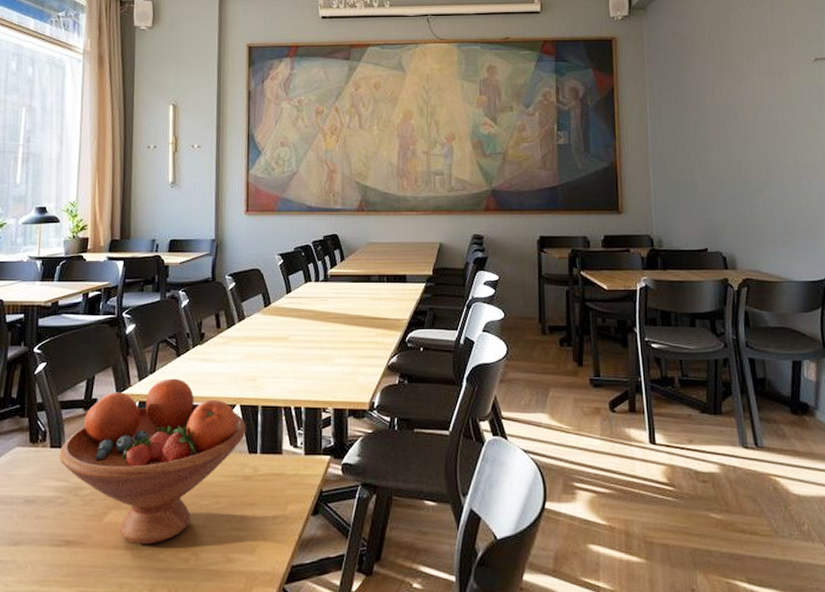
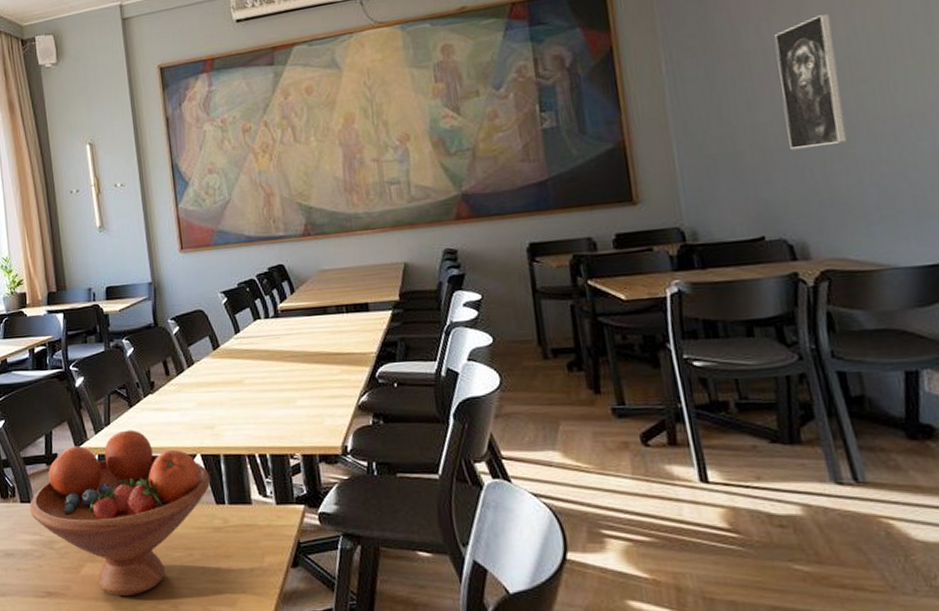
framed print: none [724,87,766,184] -> present [775,14,848,150]

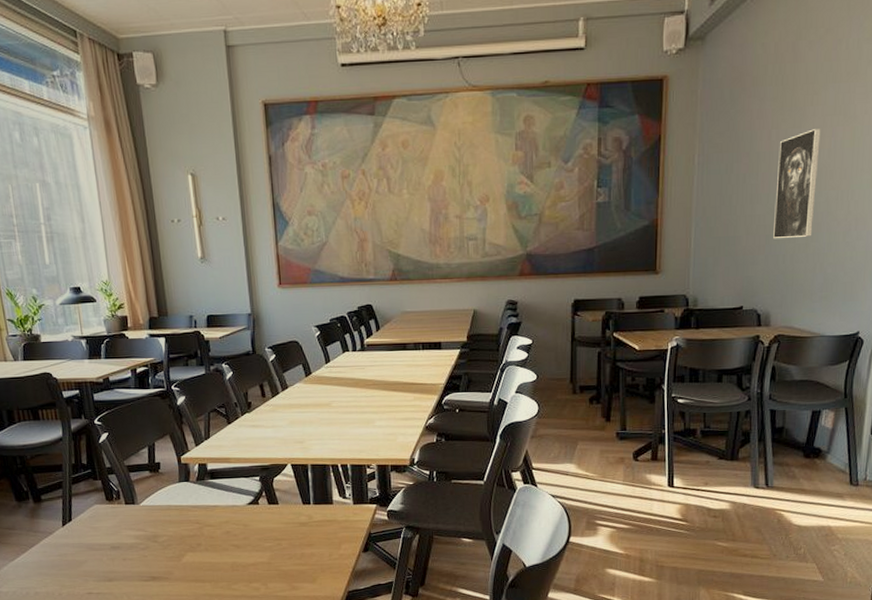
fruit bowl: present [29,430,211,597] -> none [134,443,299,578]

